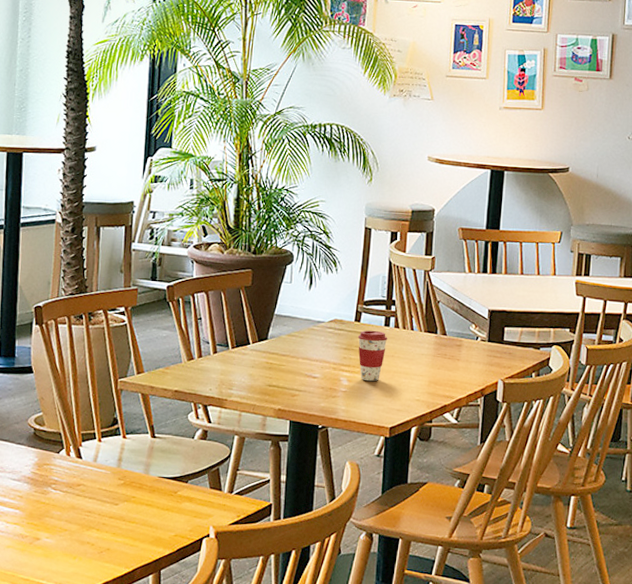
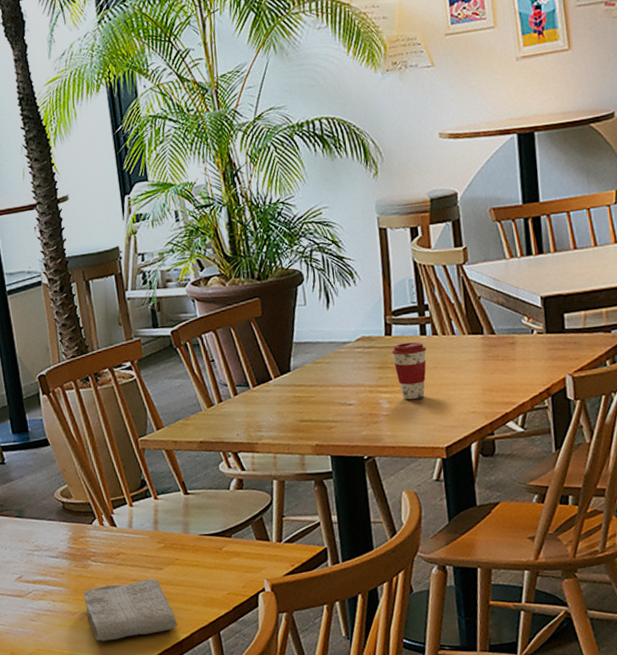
washcloth: none [37,512,123,567] -> present [83,578,178,641]

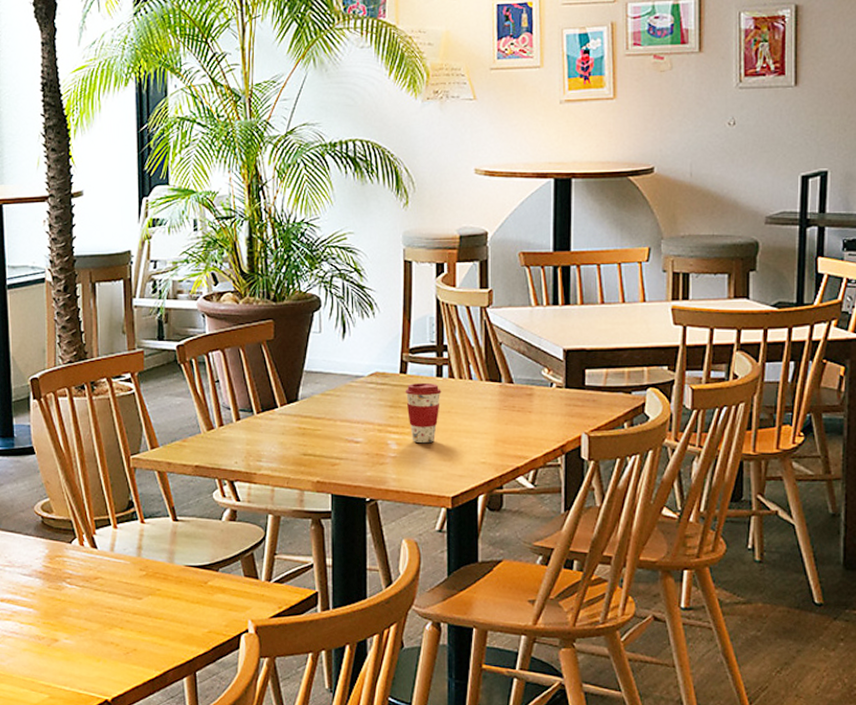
washcloth: present [83,578,178,641] -> none [54,608,152,672]

